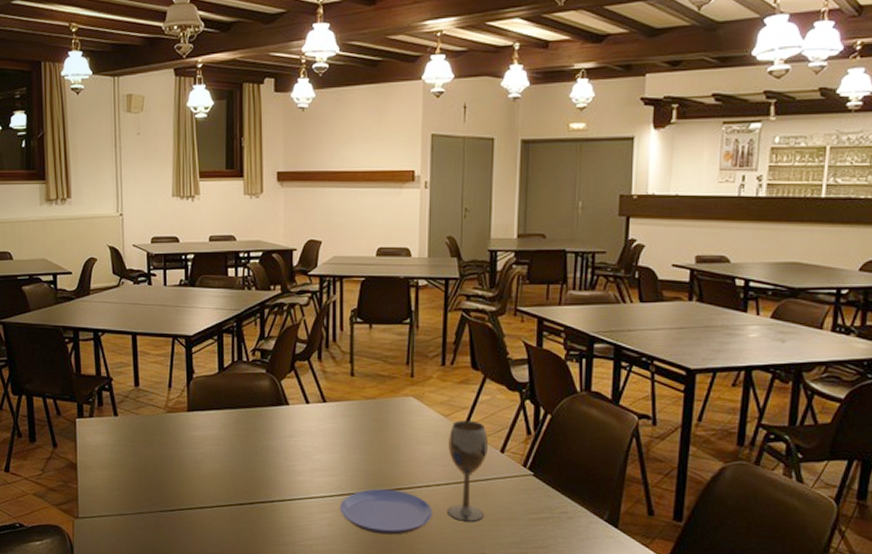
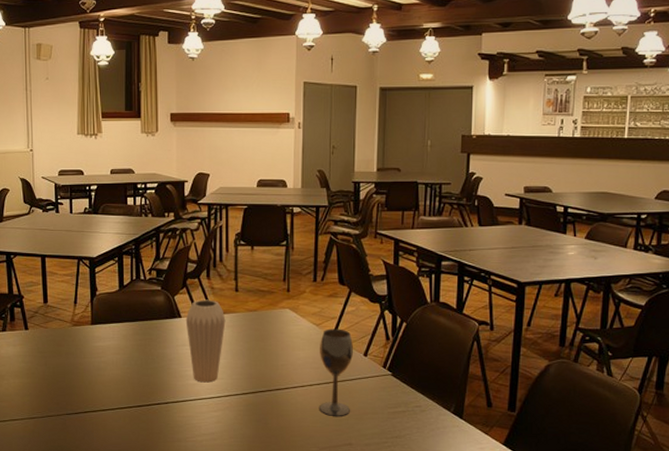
vase: none [293,385,340,480] -> present [185,299,226,383]
plate: present [340,489,432,535] -> none [226,390,306,430]

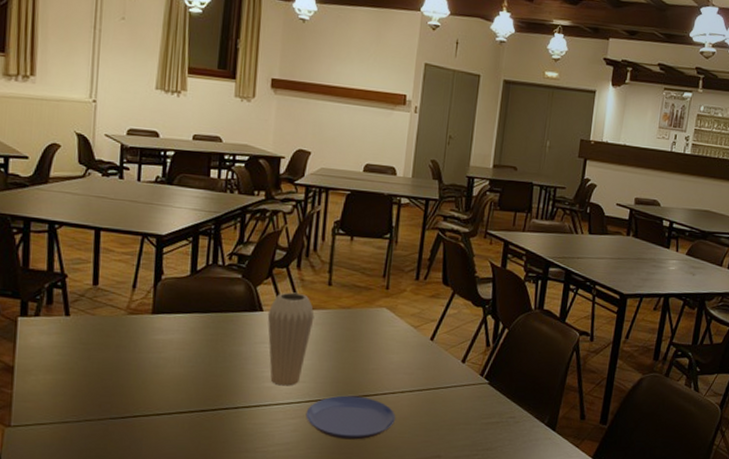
plate: none [226,390,306,430] -> present [305,395,396,440]
wine glass: present [319,328,353,416] -> none [409,331,452,427]

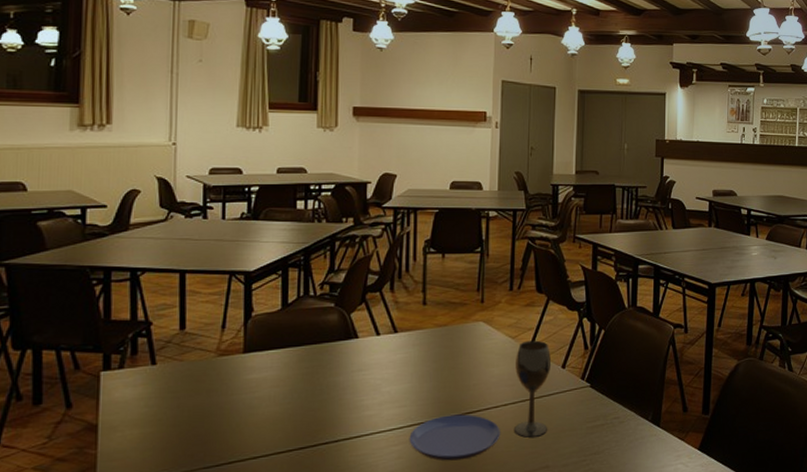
vase: present [267,292,315,386] -> none [363,315,411,413]
wine glass: none [409,331,452,427] -> present [515,340,551,438]

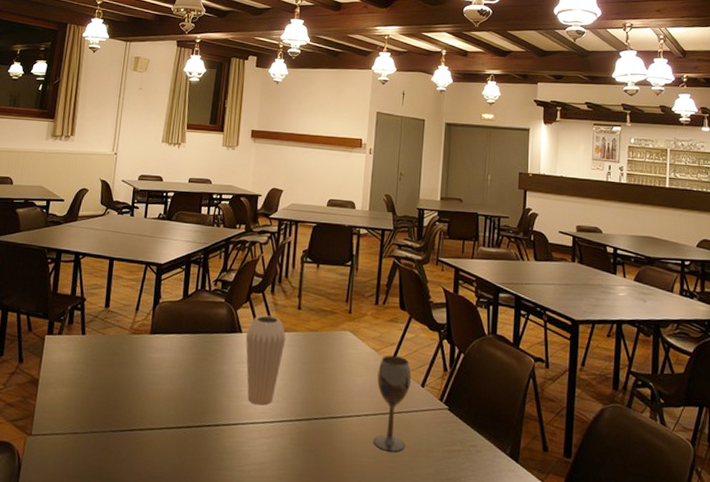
vase: none [363,315,411,413] -> present [245,315,286,406]
plate: present [409,414,500,461] -> none [278,416,361,463]

